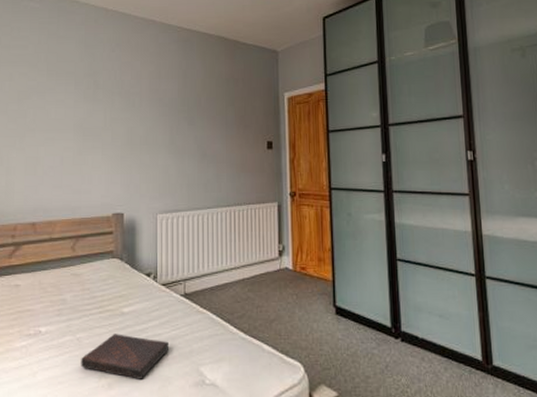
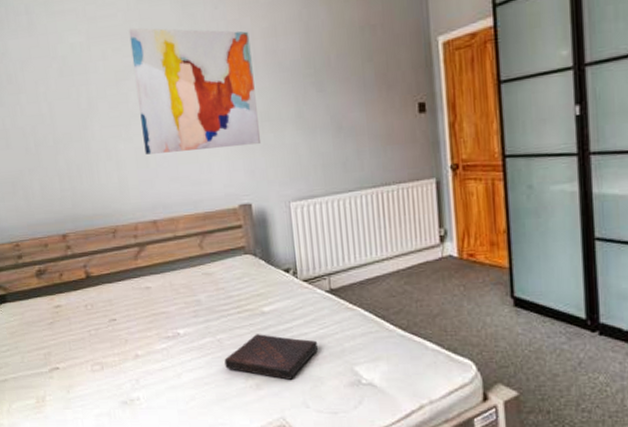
wall art: none [34,58,138,164] -> present [129,28,261,155]

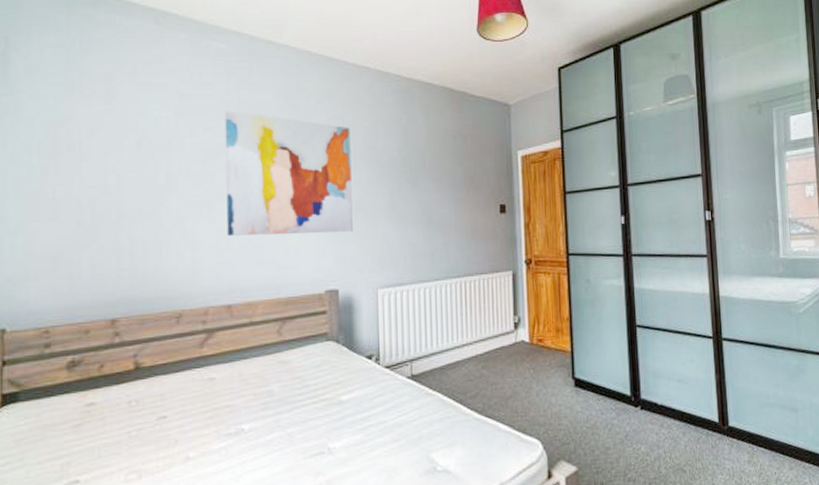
book: present [224,334,318,380] -> none [293,424,395,473]

